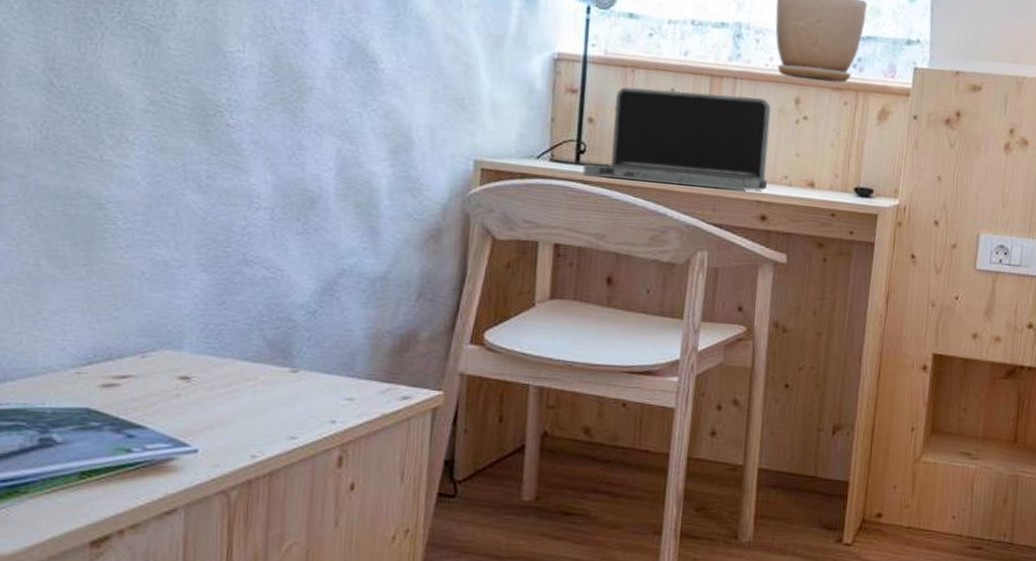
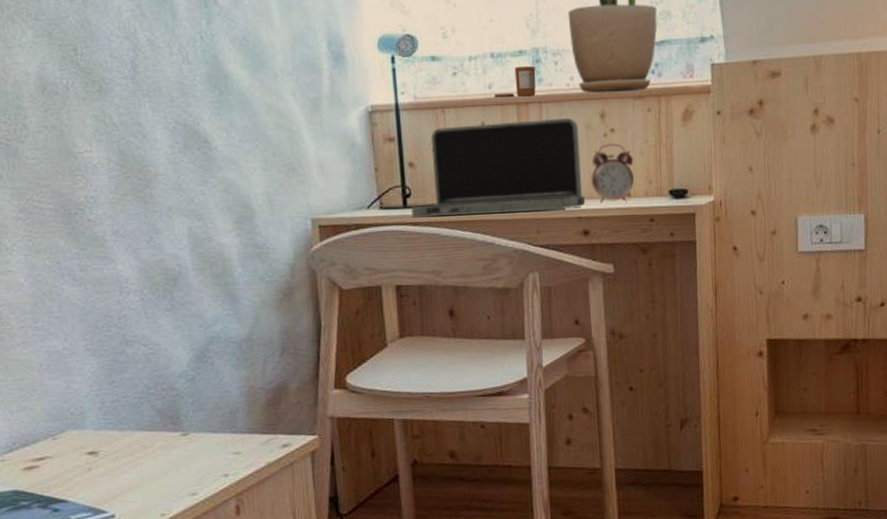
candle: none [688,38,736,72] -> present [493,65,536,99]
alarm clock: none [776,130,823,194] -> present [591,143,634,204]

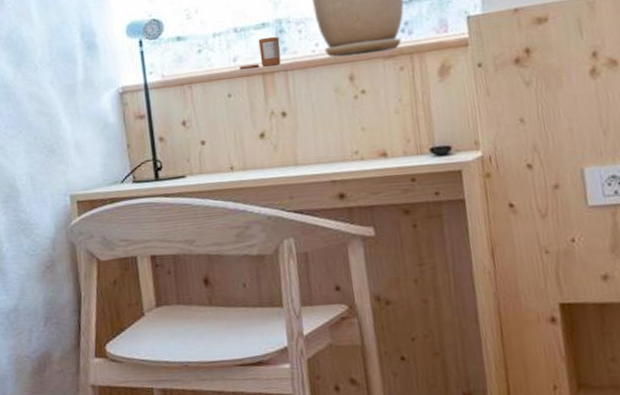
laptop: present [411,117,585,218] -> none [162,83,339,190]
alarm clock: present [591,143,634,204] -> none [342,104,391,167]

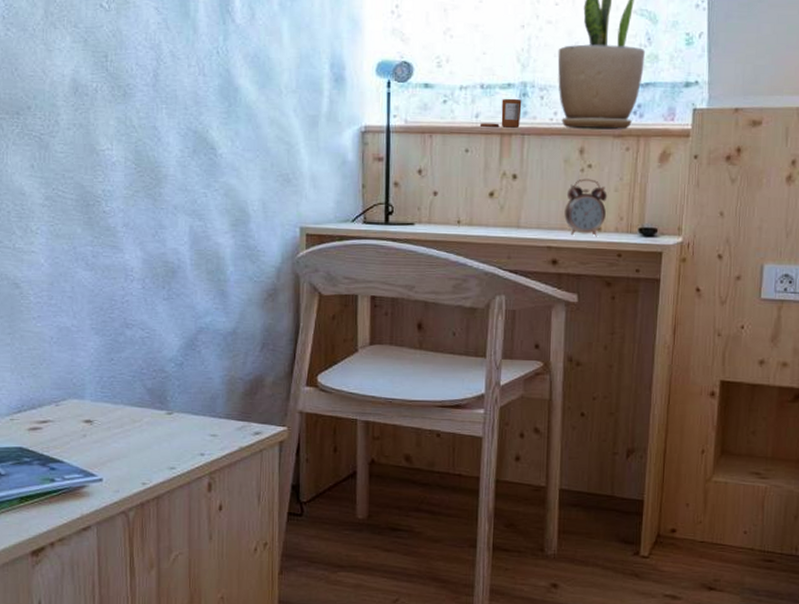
alarm clock: none [342,104,391,167] -> present [564,178,608,237]

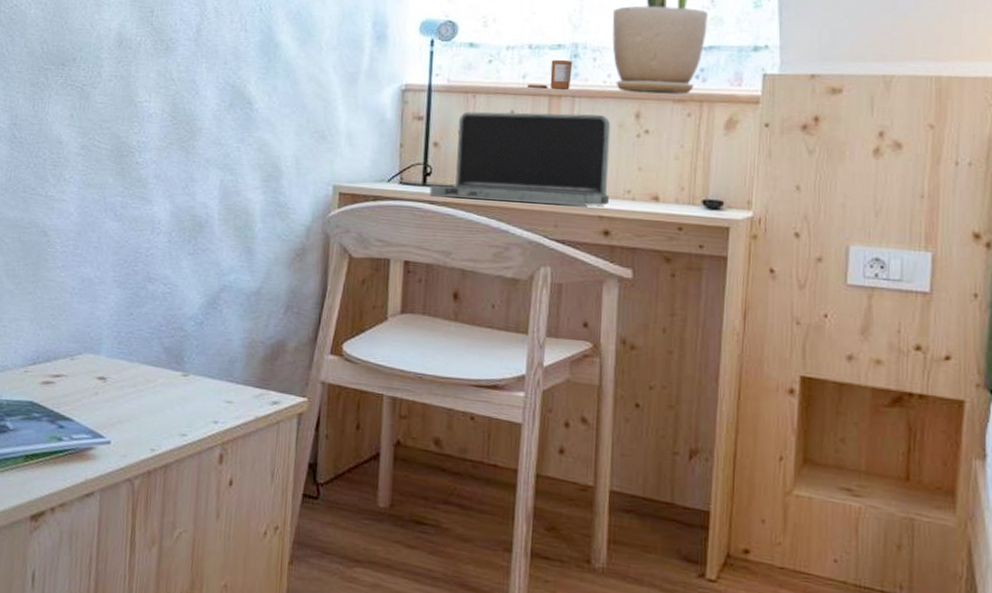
laptop: none [392,150,558,238] -> present [429,111,611,206]
alarm clock: present [564,178,608,237] -> none [618,144,667,208]

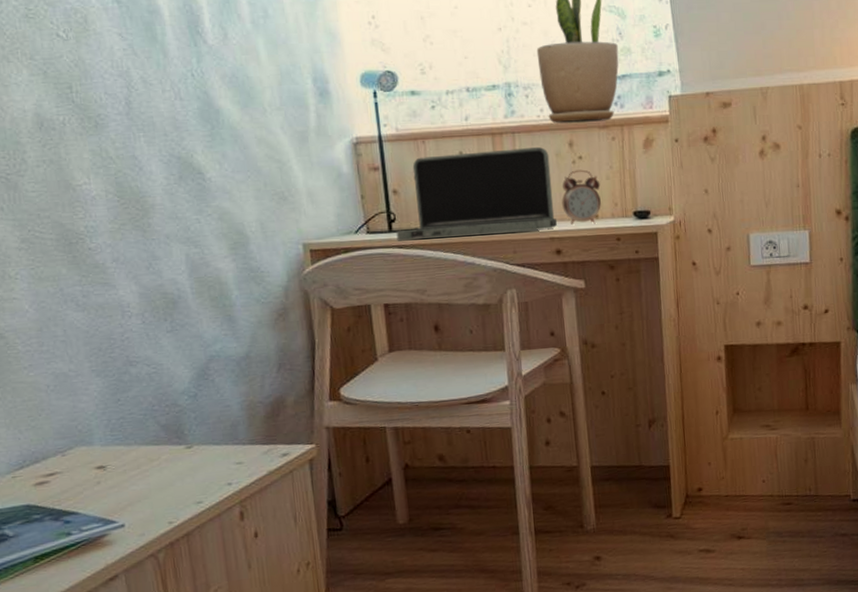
candle: present [526,59,573,91] -> none [470,99,509,130]
alarm clock: none [618,144,667,208] -> present [562,169,601,226]

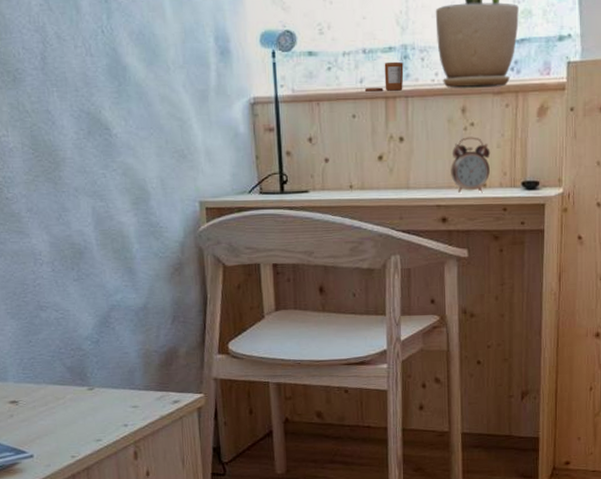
laptop: present [396,146,557,241] -> none [287,111,444,203]
candle: none [470,99,509,130] -> present [364,61,404,93]

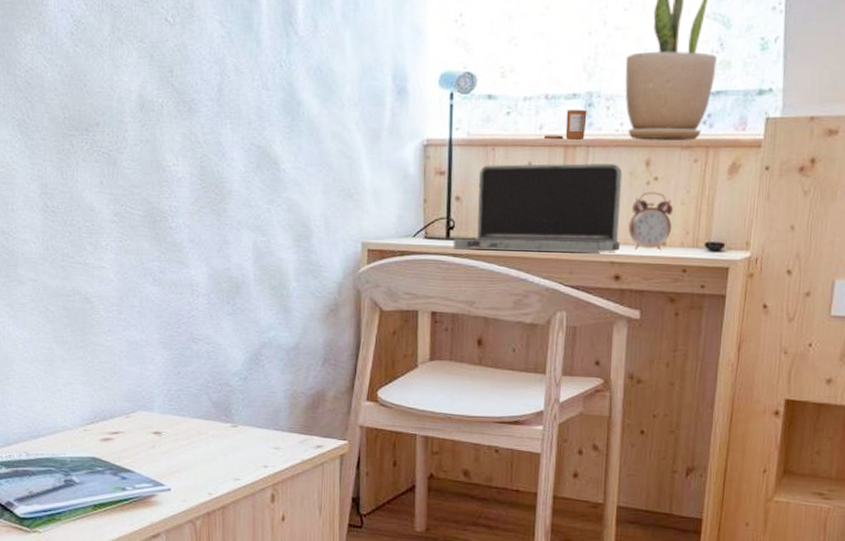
laptop: none [287,111,444,203] -> present [453,163,623,253]

